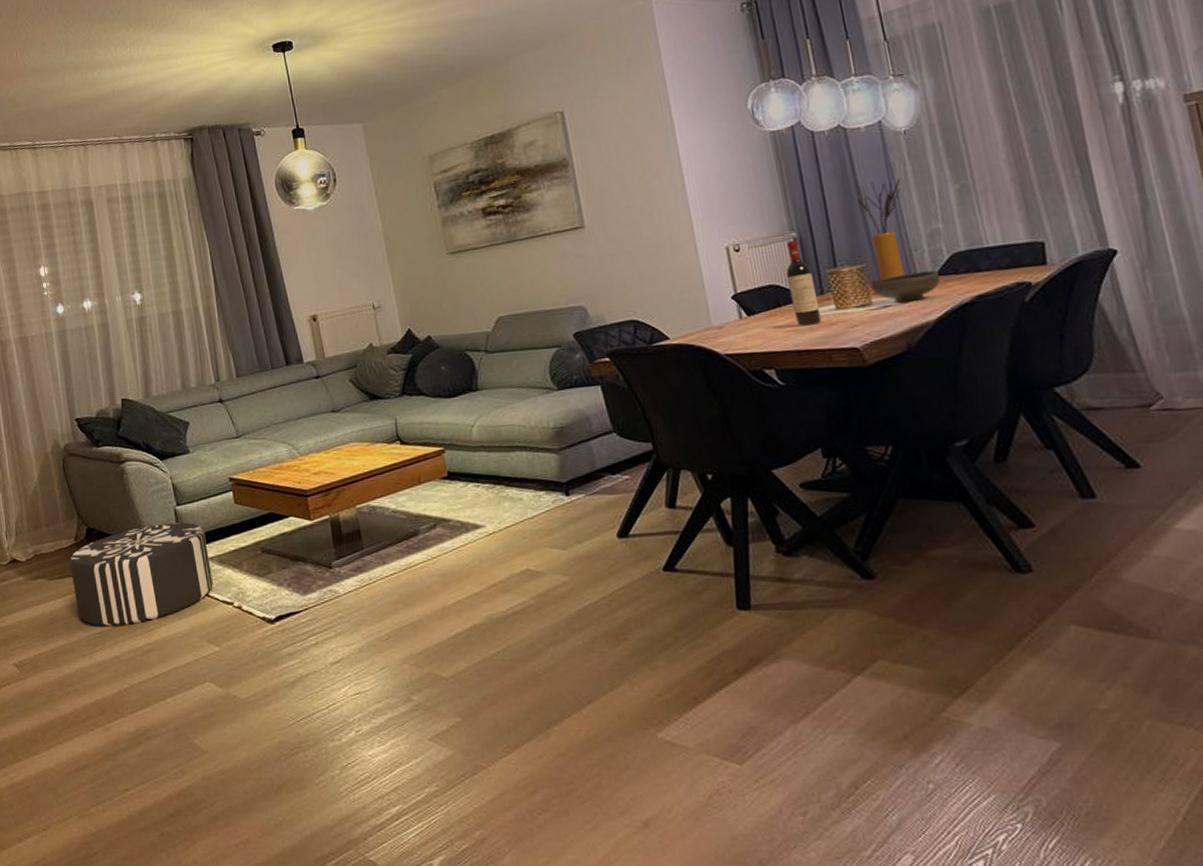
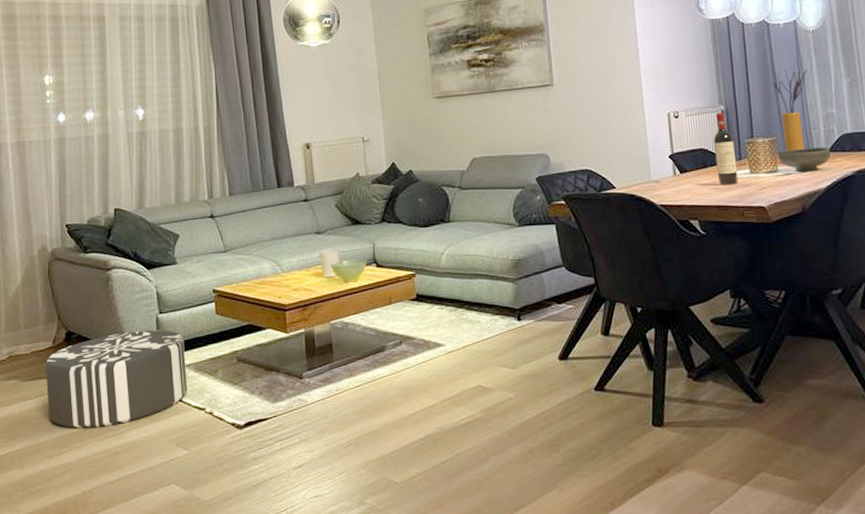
candle holder: none [336,427,360,460] -> present [318,249,339,278]
bowl: none [350,436,390,463] -> present [330,259,367,283]

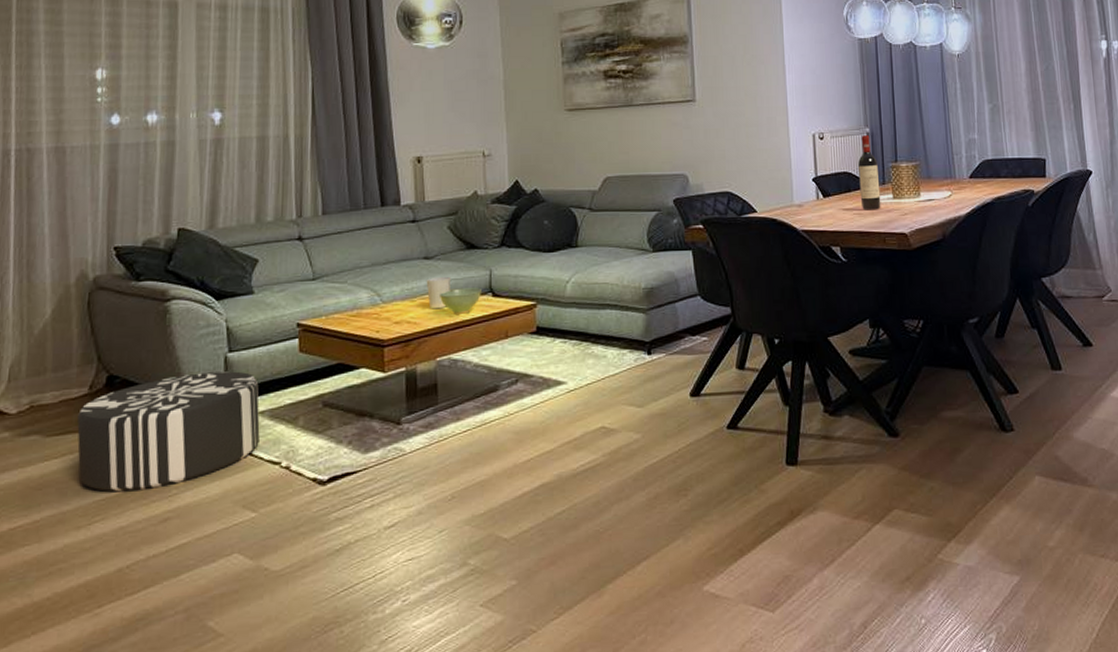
vase: present [773,69,807,152] -> none [919,93,952,177]
bowl: present [778,147,832,172] -> none [920,173,972,198]

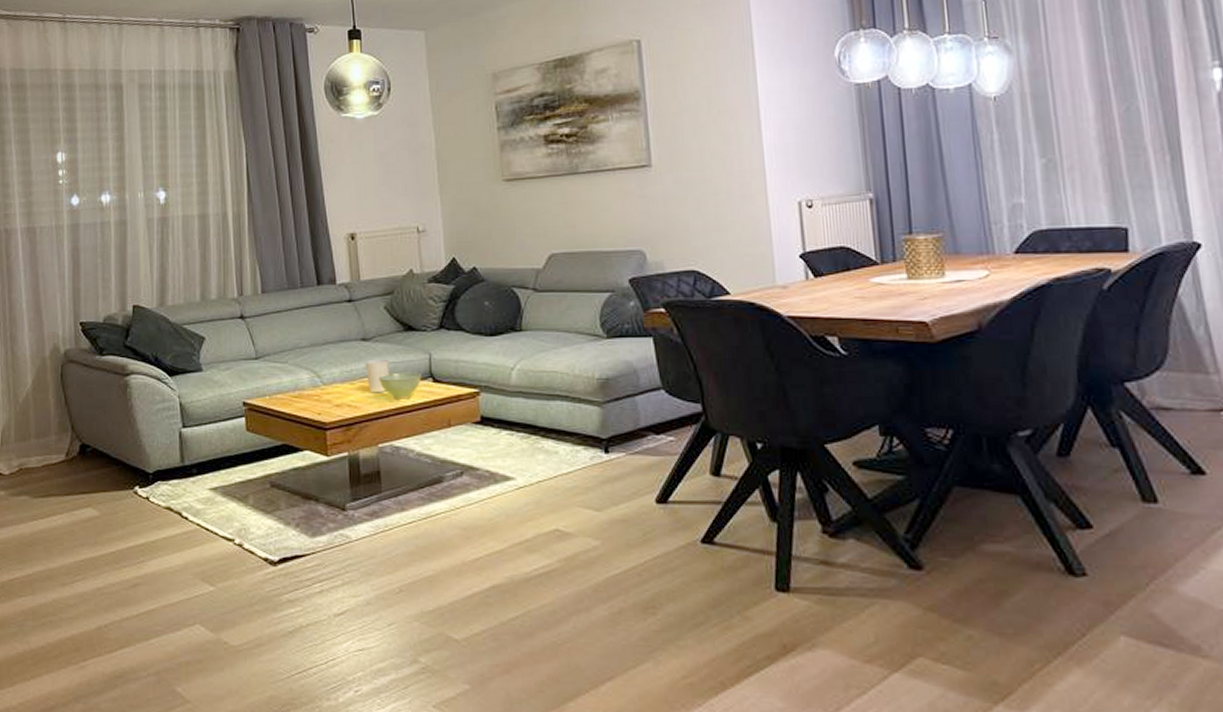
pouf: present [77,371,260,493] -> none [58,446,214,555]
wine bottle: present [857,135,881,210] -> none [858,202,892,293]

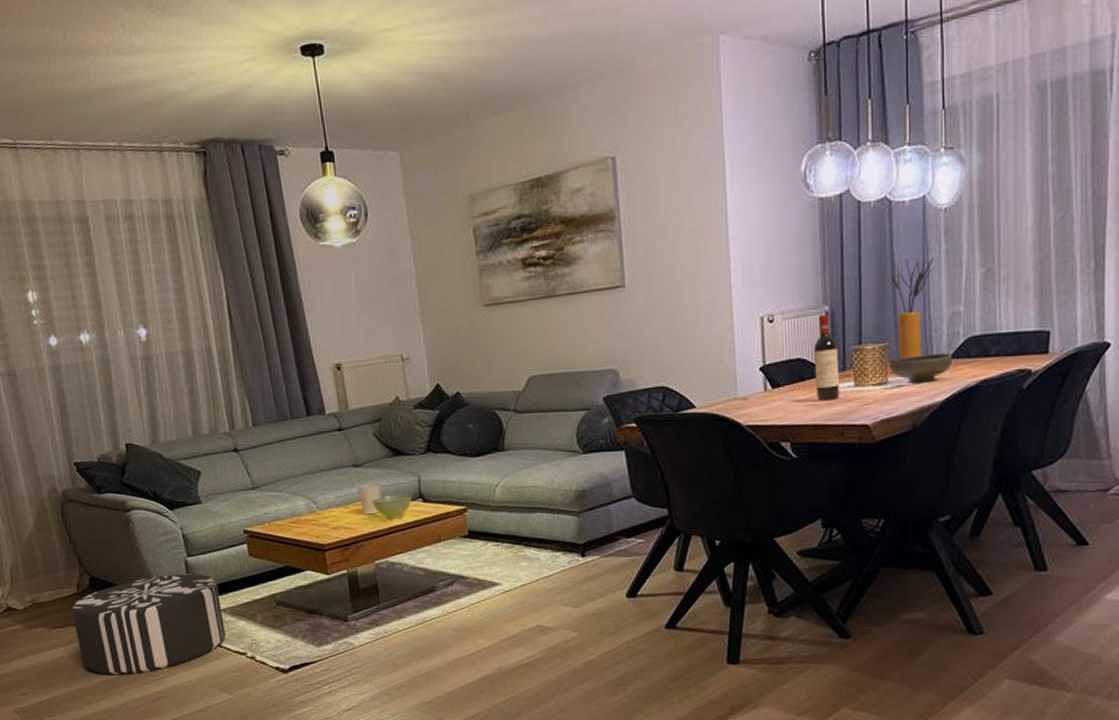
pouf: none [58,446,214,555] -> present [72,573,226,675]
wine bottle: none [858,202,892,293] -> present [813,314,840,401]
vase: none [940,147,986,252] -> present [891,258,934,359]
bowl: none [945,247,1019,278] -> present [889,353,953,383]

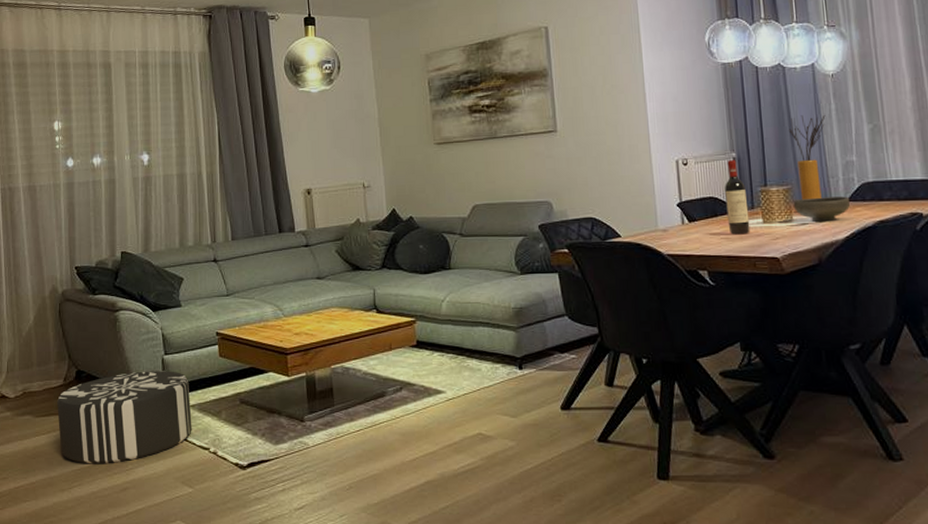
candle holder: present [357,483,381,515] -> none [319,294,340,323]
bowl: present [371,493,412,520] -> none [330,305,367,328]

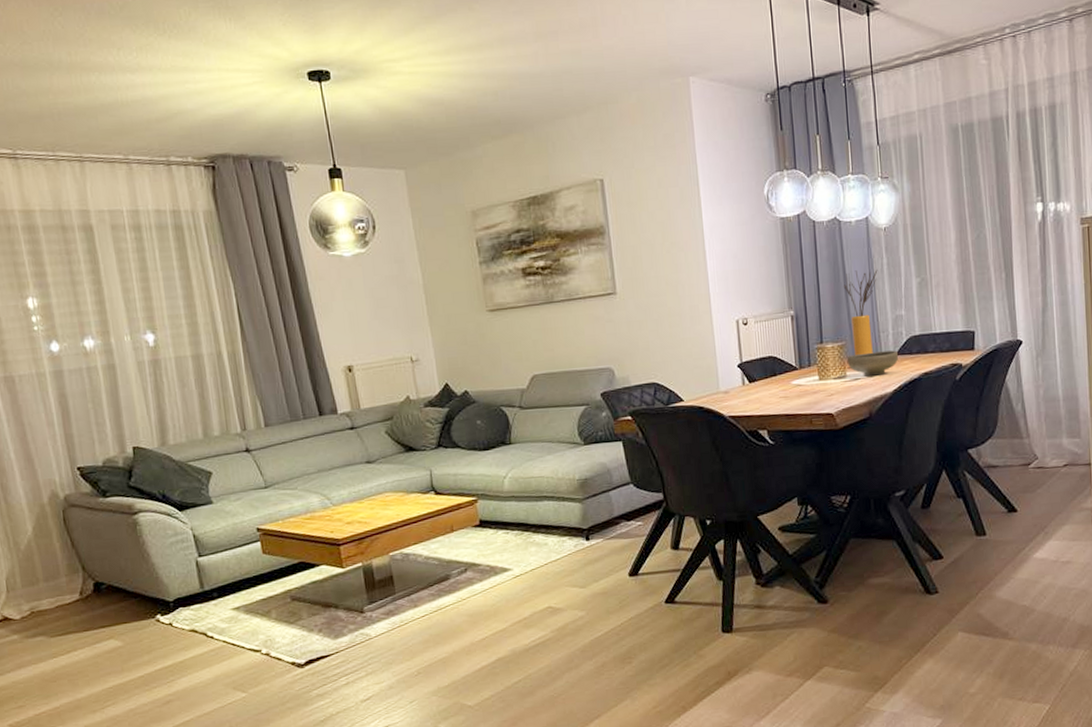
pouf: present [57,371,192,464] -> none [74,573,239,681]
wine bottle: present [723,160,751,235] -> none [782,318,807,393]

